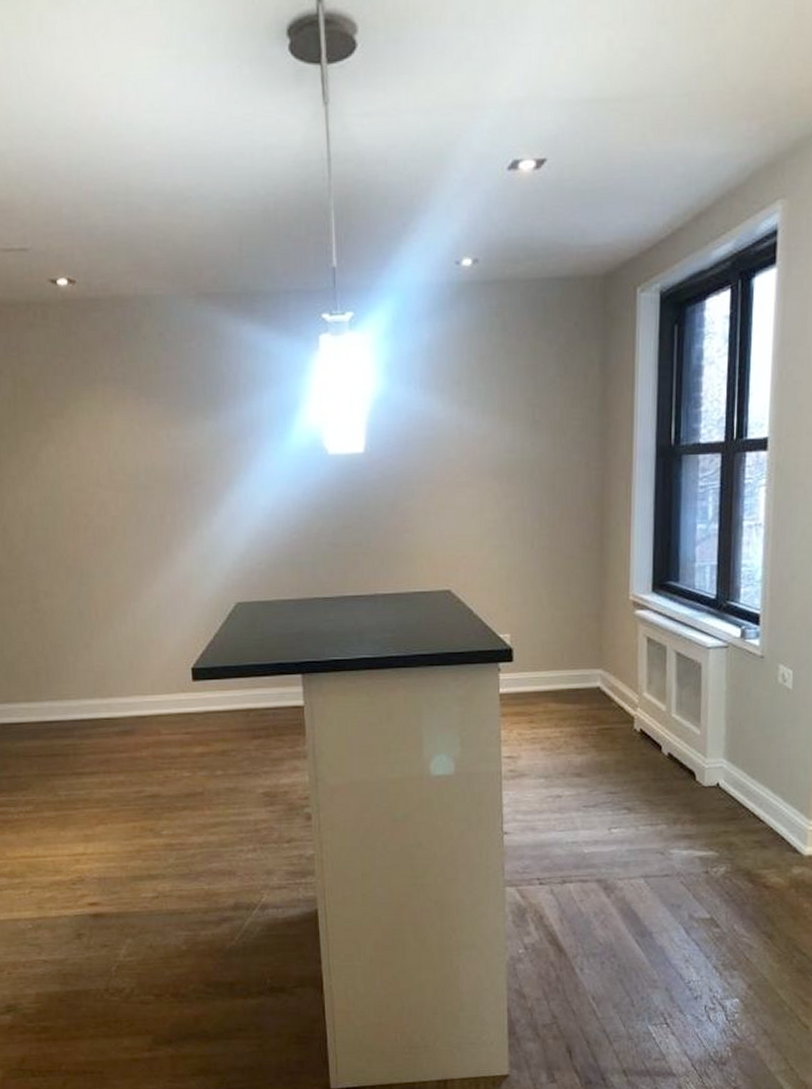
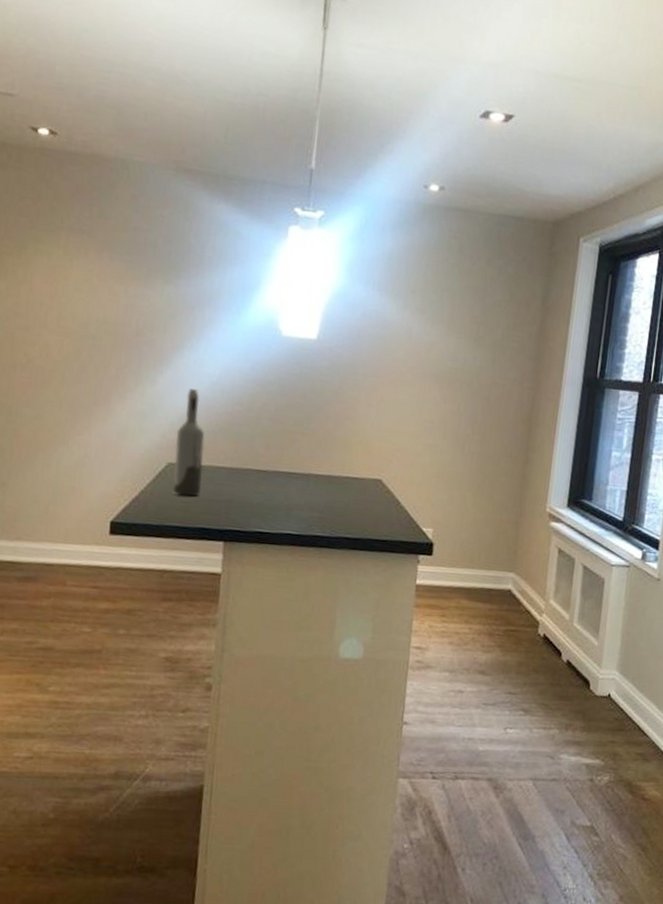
wine bottle: none [239,524,272,635] -> present [173,389,205,497]

